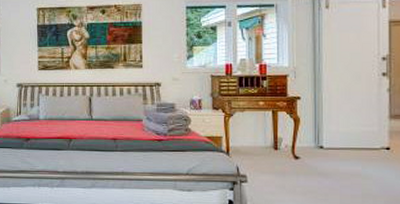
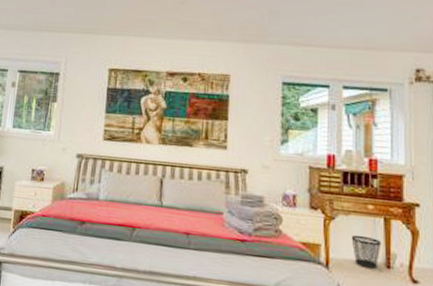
wastebasket: none [246,126,271,151] -> present [351,234,382,269]

